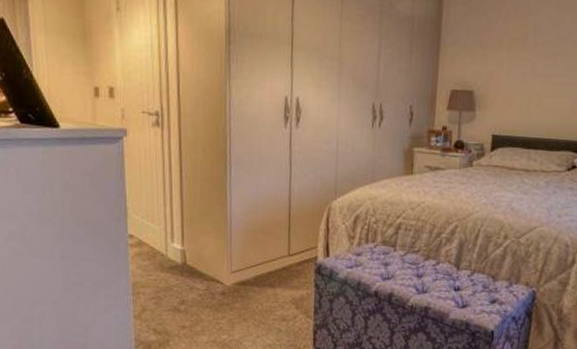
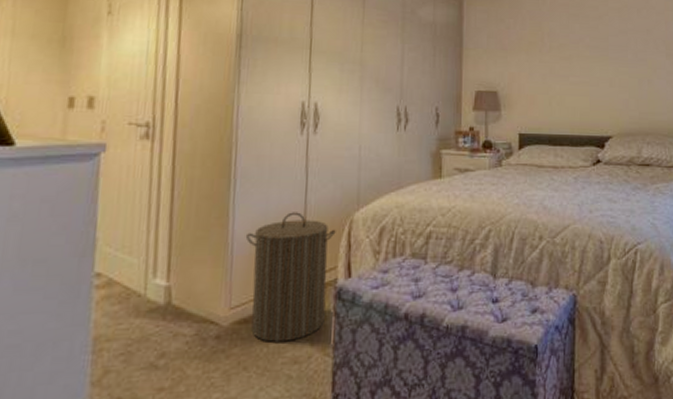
laundry hamper: none [241,197,316,303] -> present [245,212,336,342]

